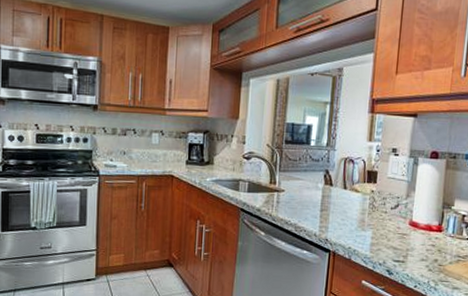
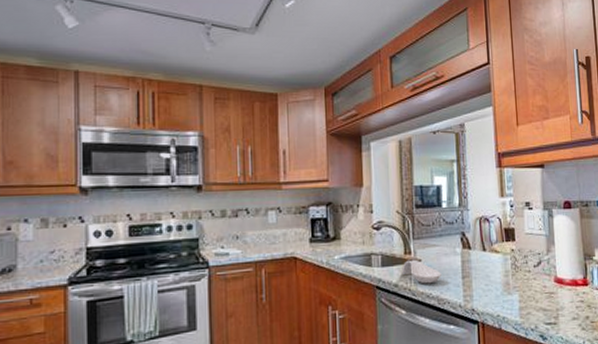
spoon rest: none [265,189,302,212] -> present [402,259,442,284]

